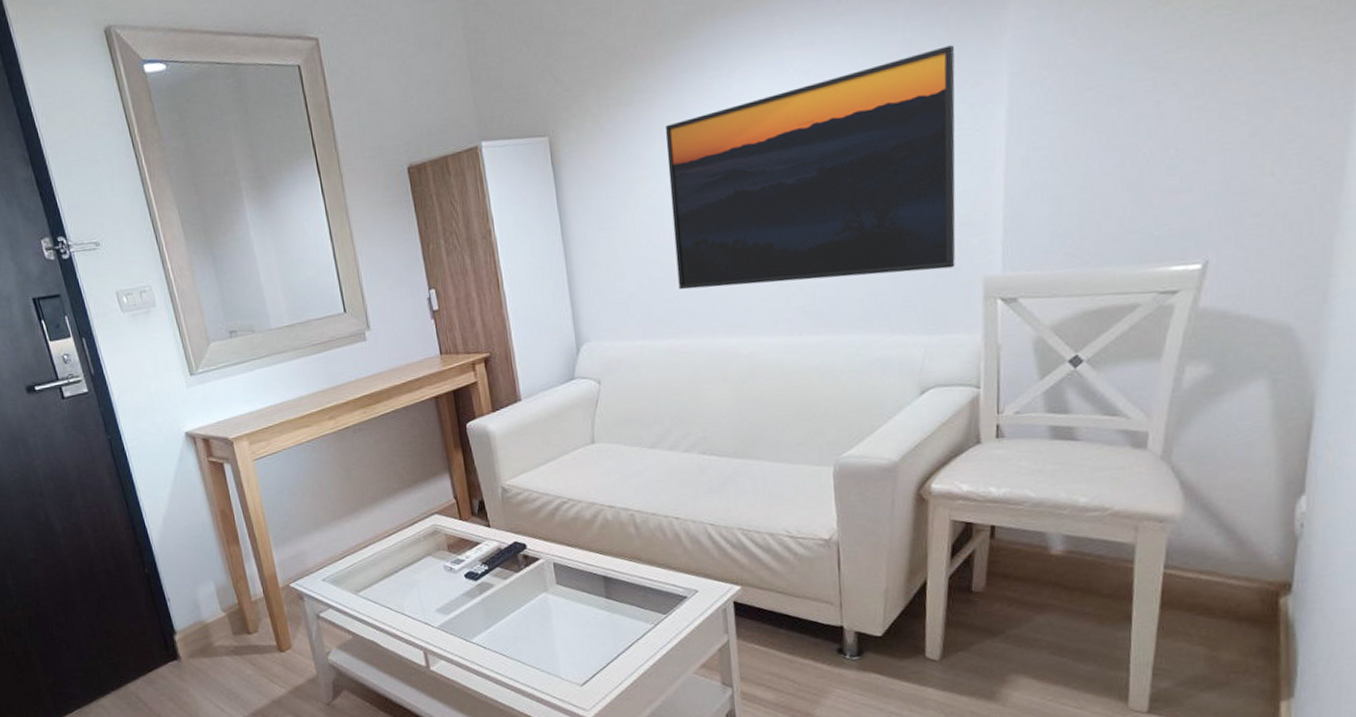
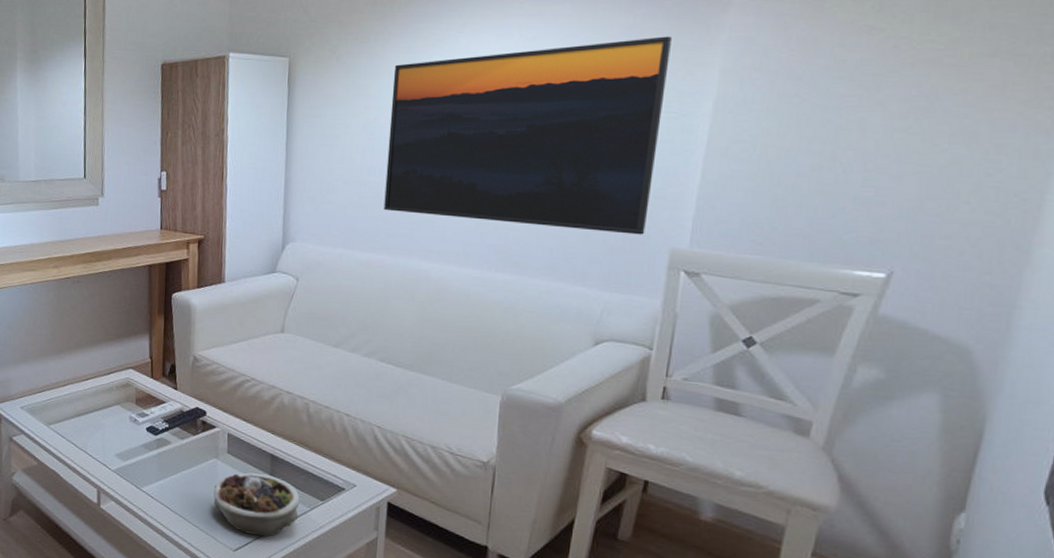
succulent planter: none [549,598,644,665] -> present [213,472,300,537]

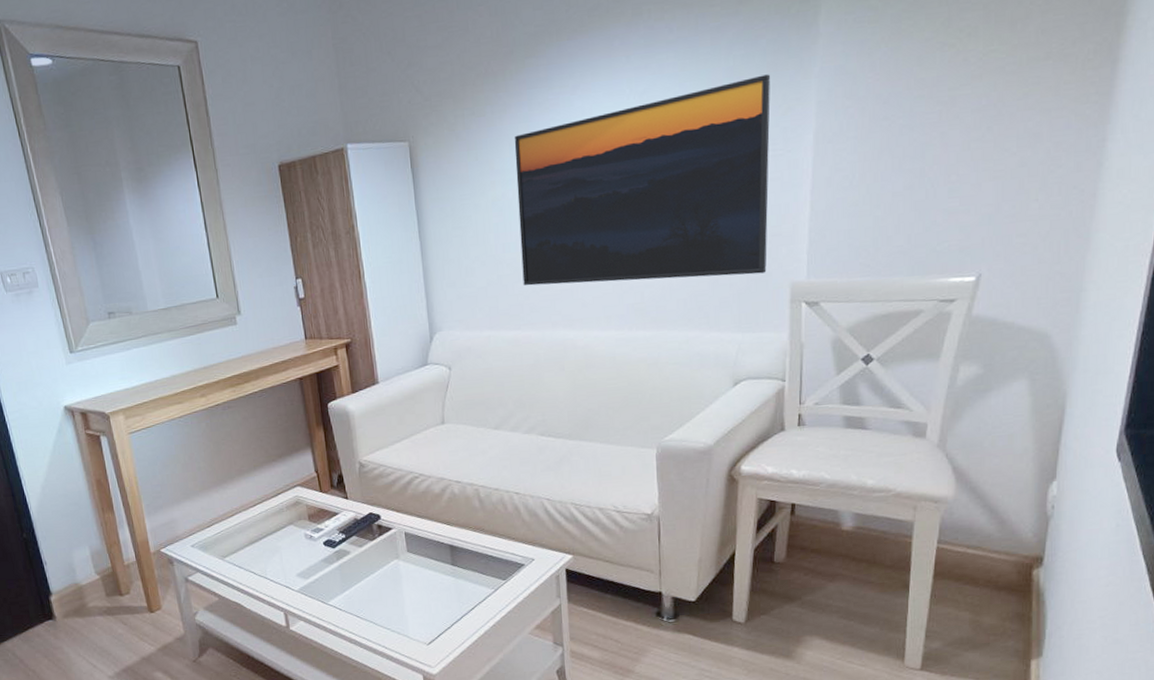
succulent planter: present [213,472,300,537] -> none [399,565,485,626]

